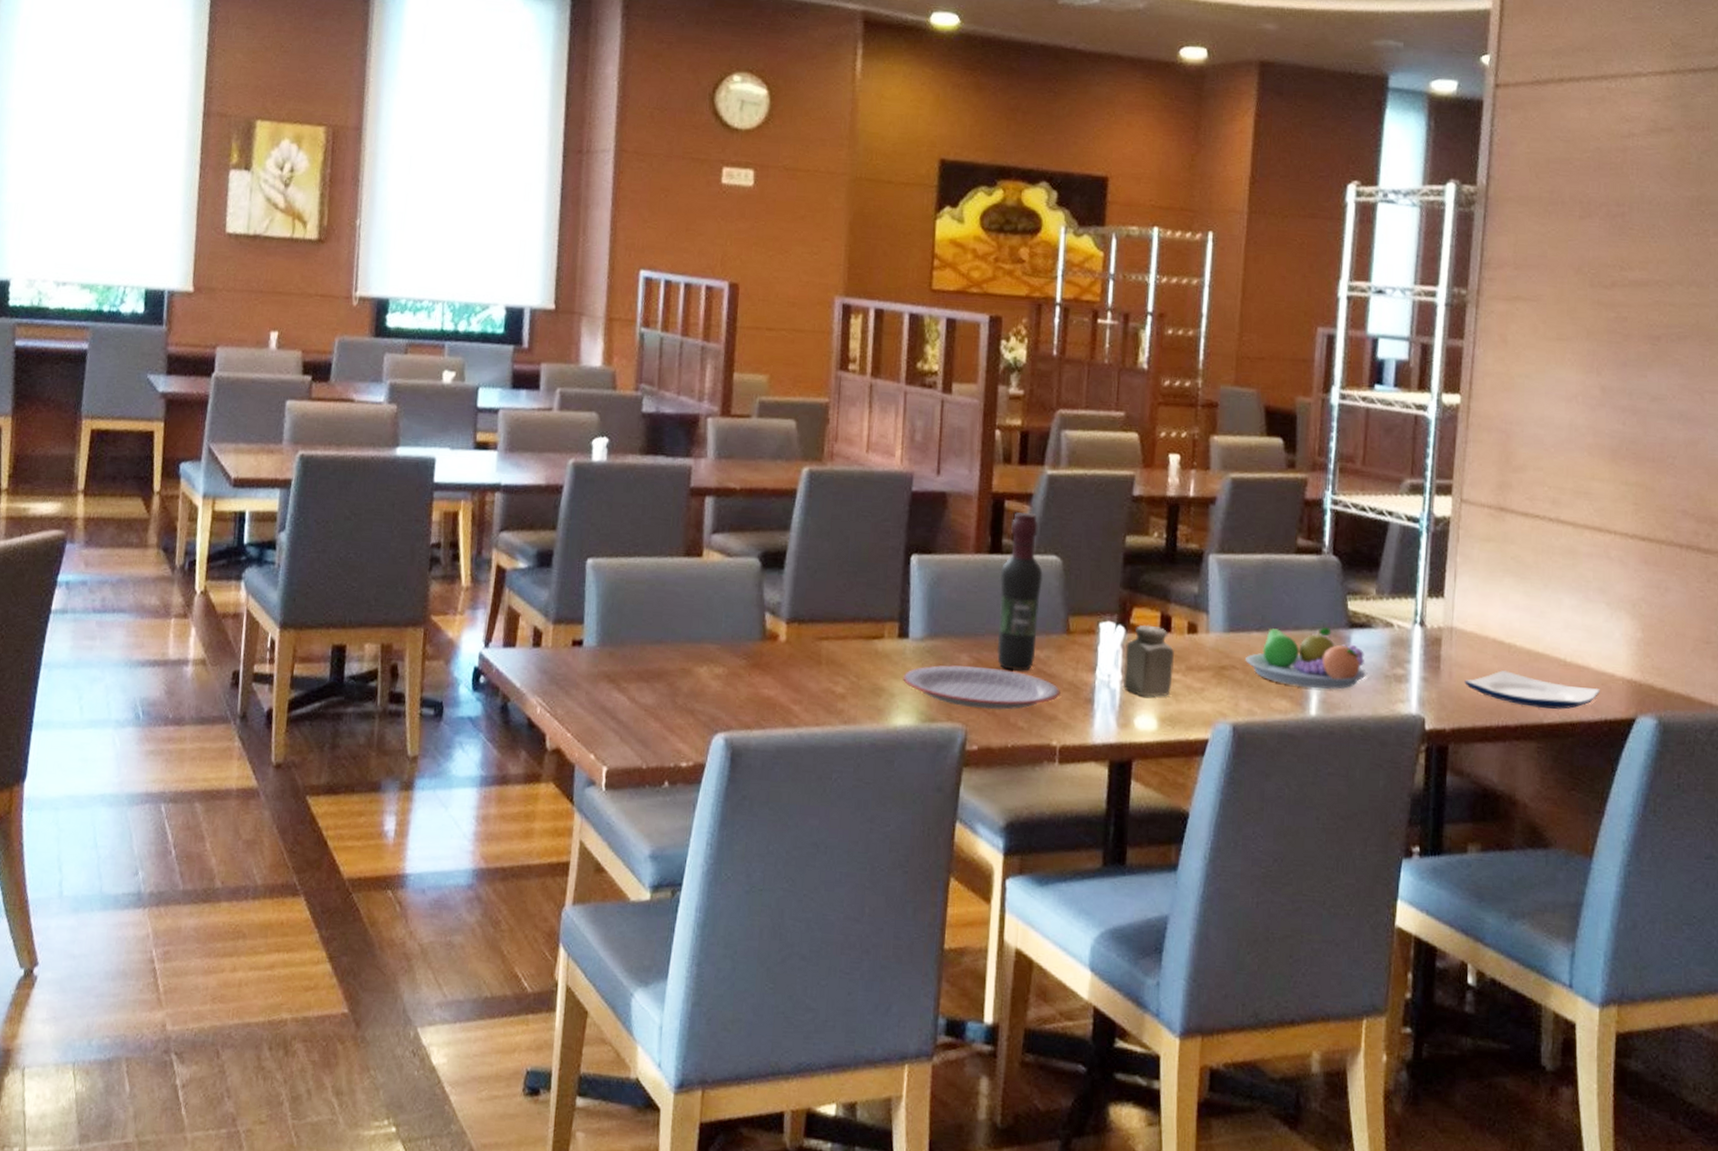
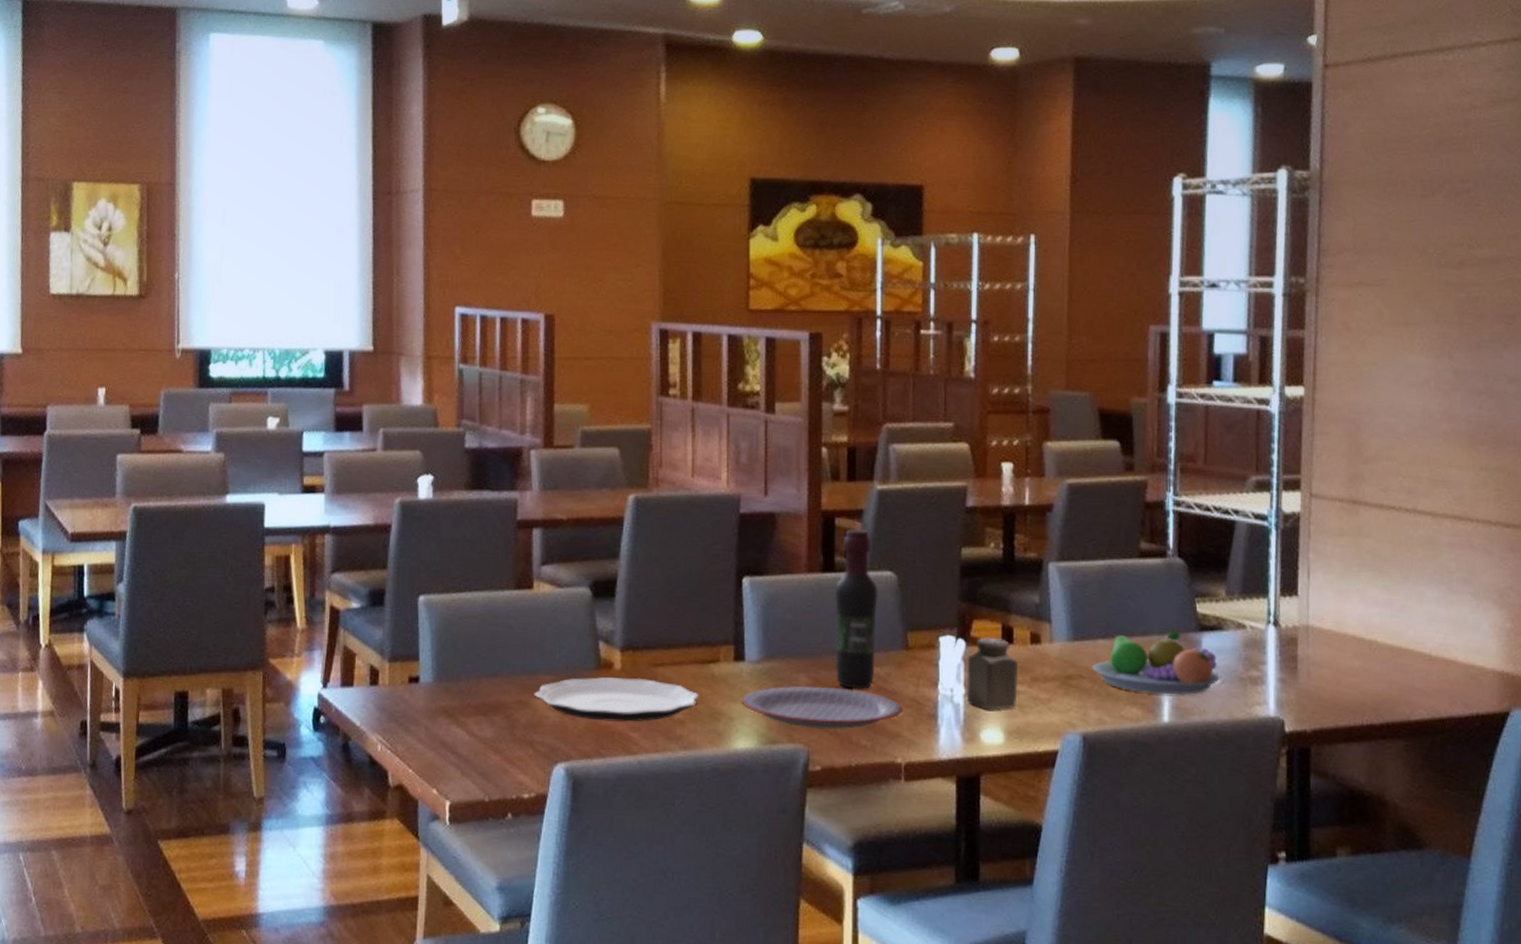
plate: none [698,648,862,695] -> present [534,677,699,722]
plate: present [1465,670,1600,709] -> none [1324,668,1470,706]

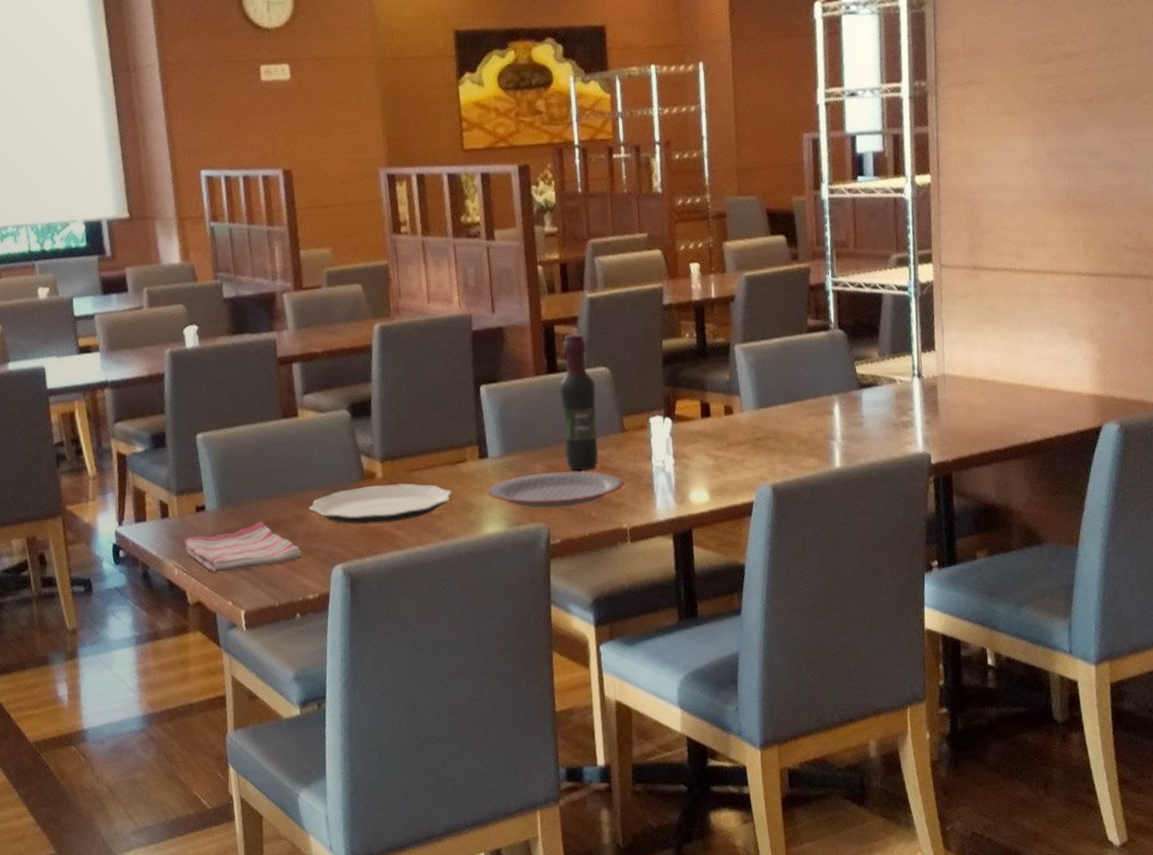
dish towel: none [390,701,521,756] -> present [183,521,302,573]
salt shaker: present [966,637,1019,710] -> none [674,413,718,475]
fruit bowl: present [1091,631,1221,695] -> none [775,390,879,445]

